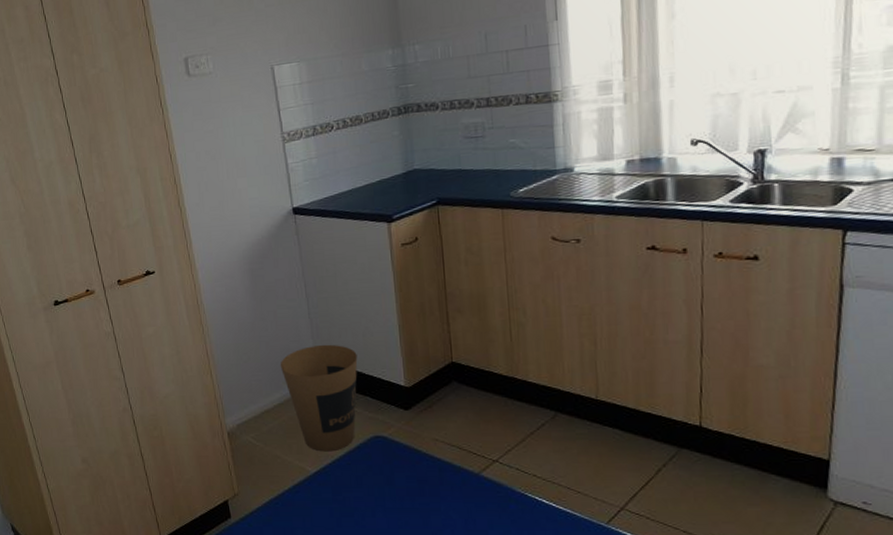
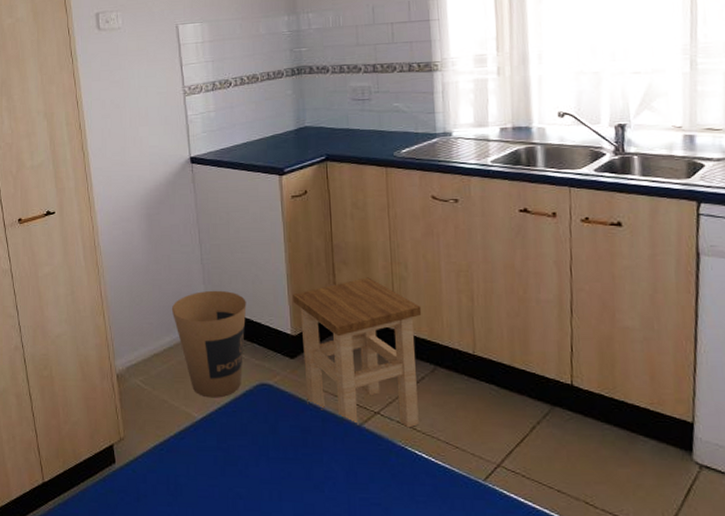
stool: none [405,325,542,475] -> present [293,277,422,428]

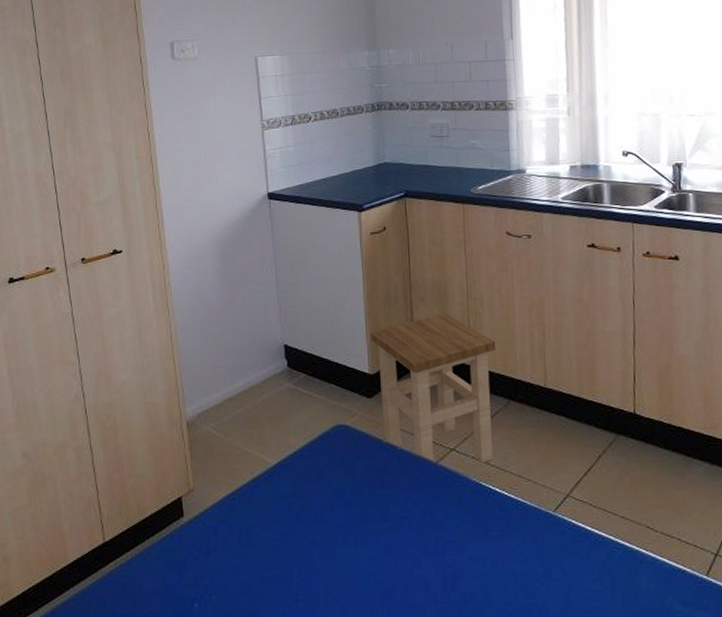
trash can: present [171,290,247,398] -> none [246,330,324,442]

